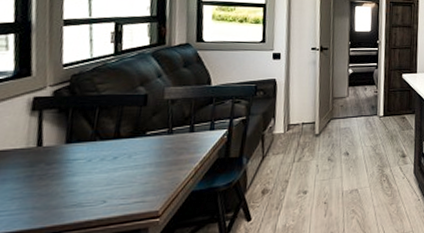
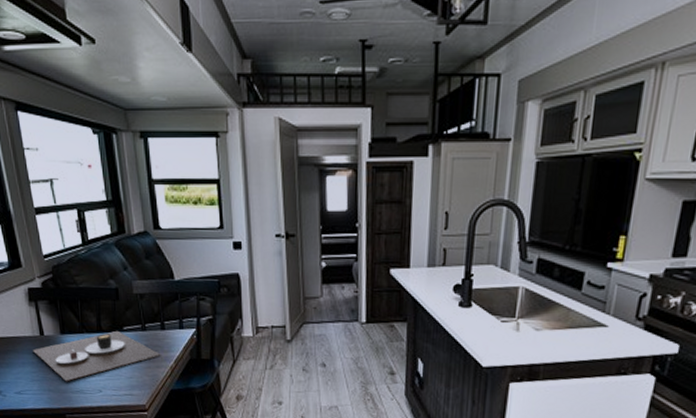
place setting: none [21,136,186,196] -> present [32,330,161,382]

